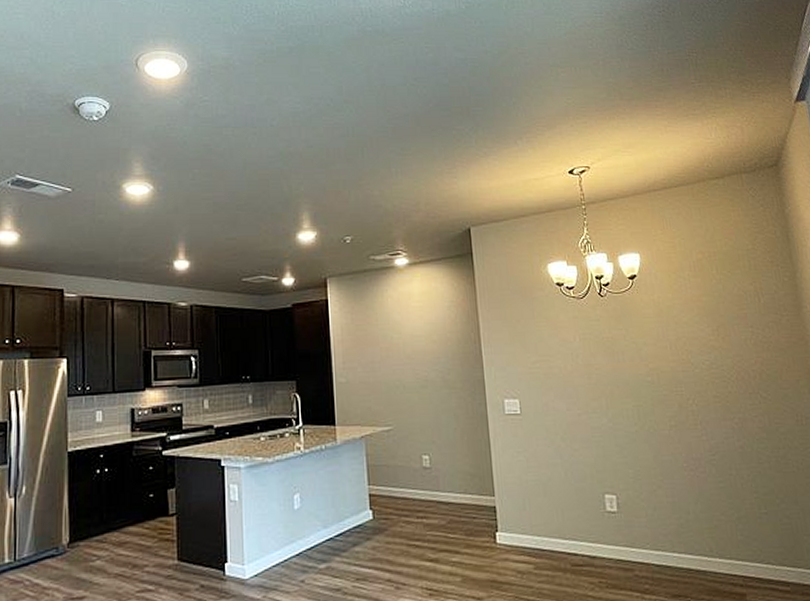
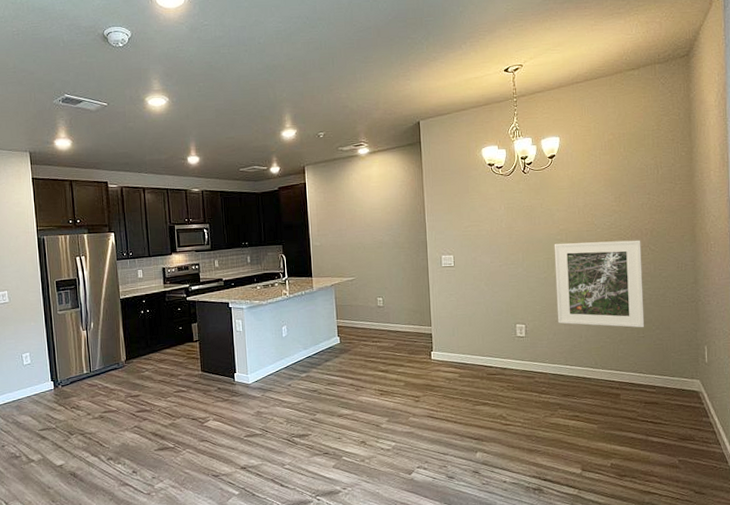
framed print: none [644,384,766,501] -> present [554,240,645,328]

